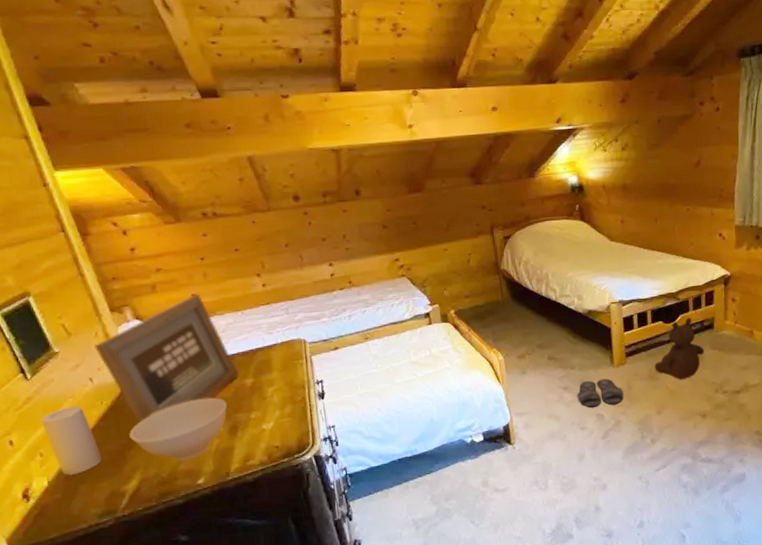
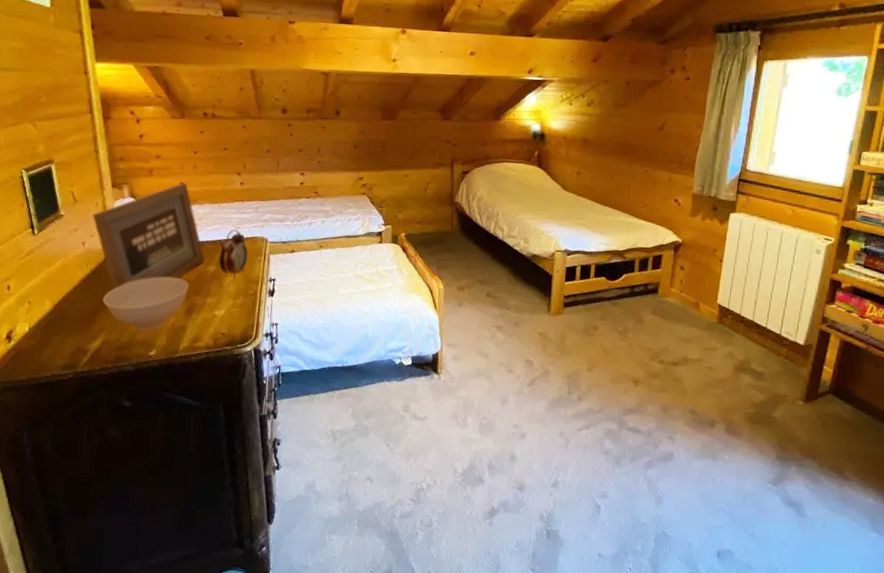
candle: present [41,406,102,476] -> none [36,264,77,326]
alarm clock: none [253,335,288,388] -> present [218,229,249,278]
slippers: present [576,378,624,408] -> none [508,324,556,354]
teddy bear: present [654,317,705,379] -> none [591,278,645,340]

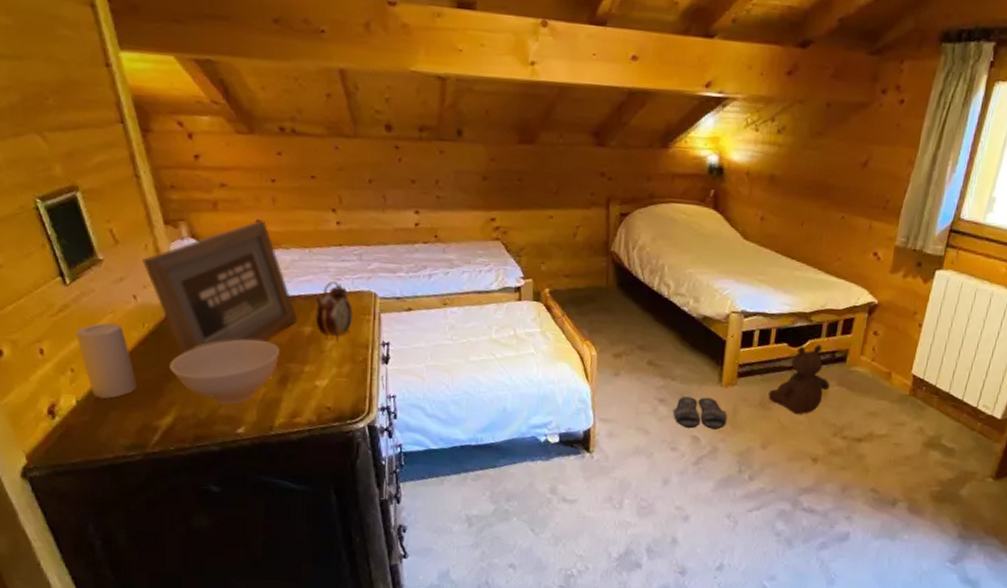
candle: none [36,264,77,326] -> present [76,323,137,399]
slippers: none [508,324,556,354] -> present [672,397,727,430]
teddy bear: none [591,278,645,340] -> present [768,344,830,414]

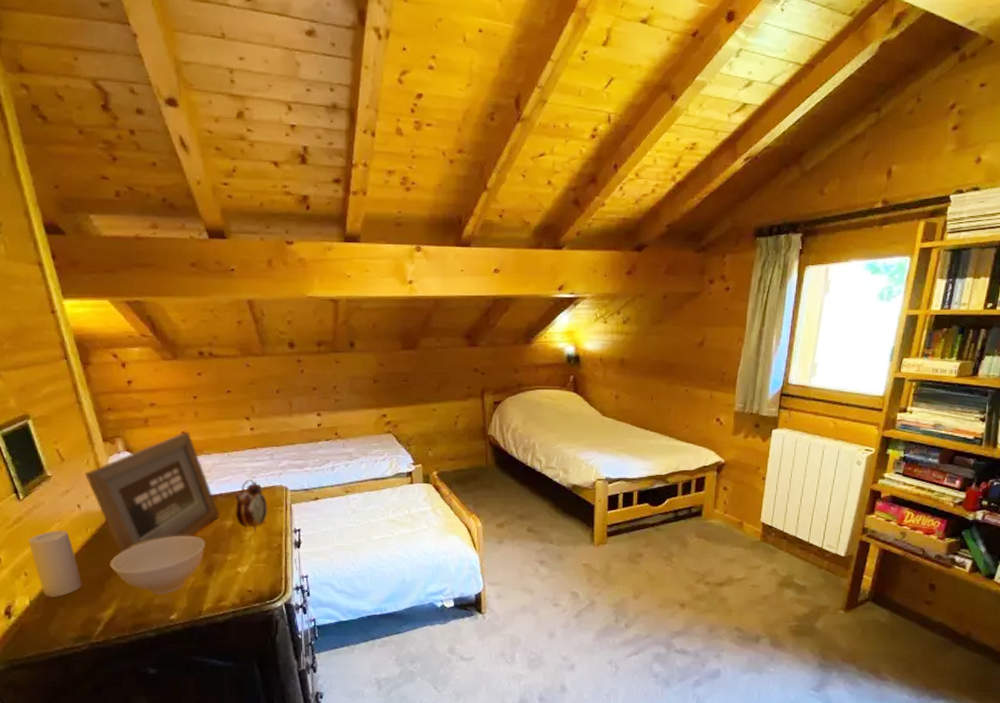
slippers: present [672,397,727,430] -> none [552,556,601,585]
teddy bear: present [768,344,830,414] -> none [636,502,690,565]

